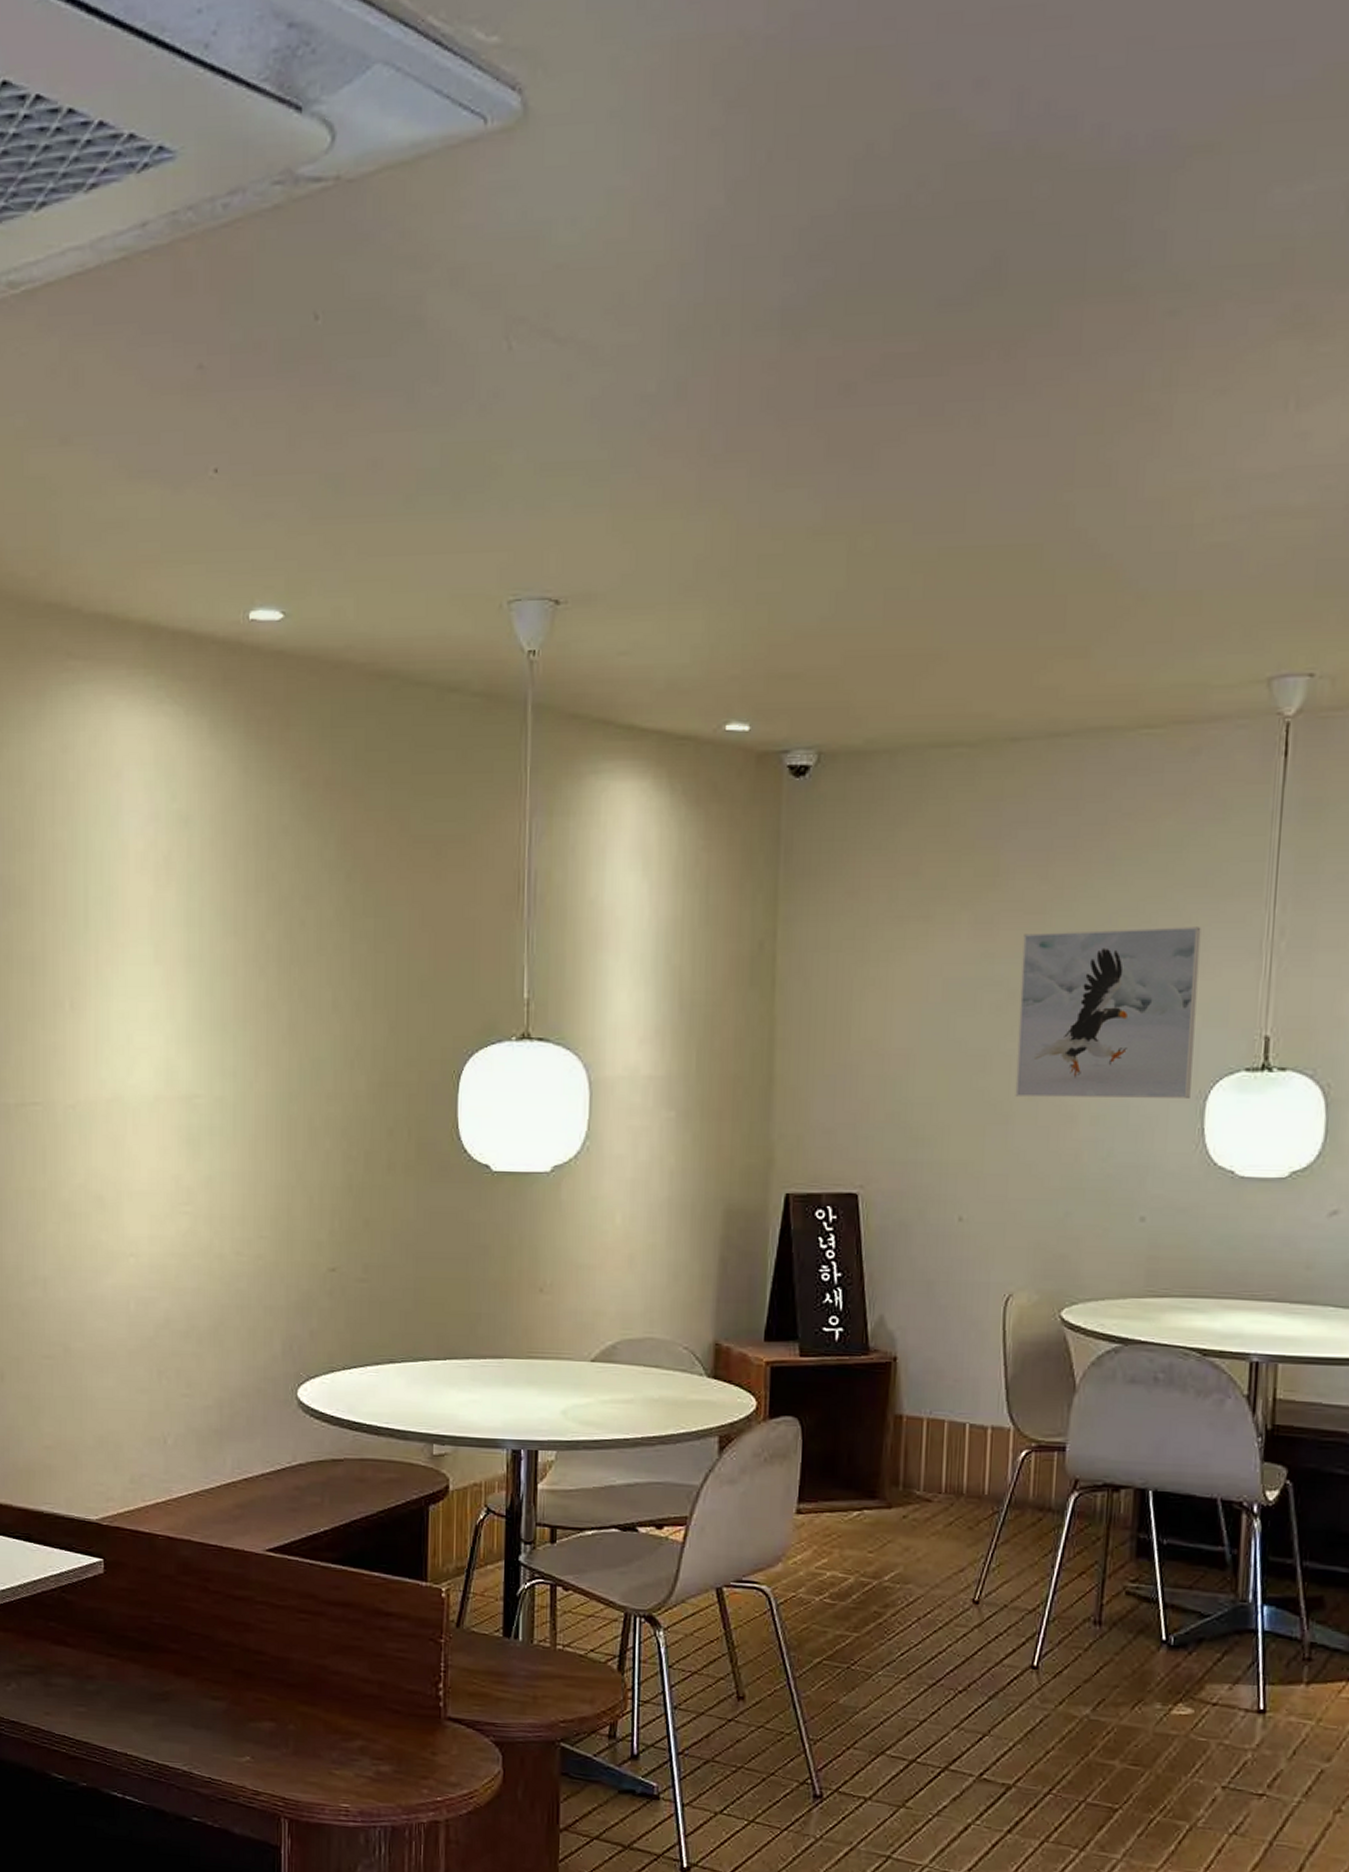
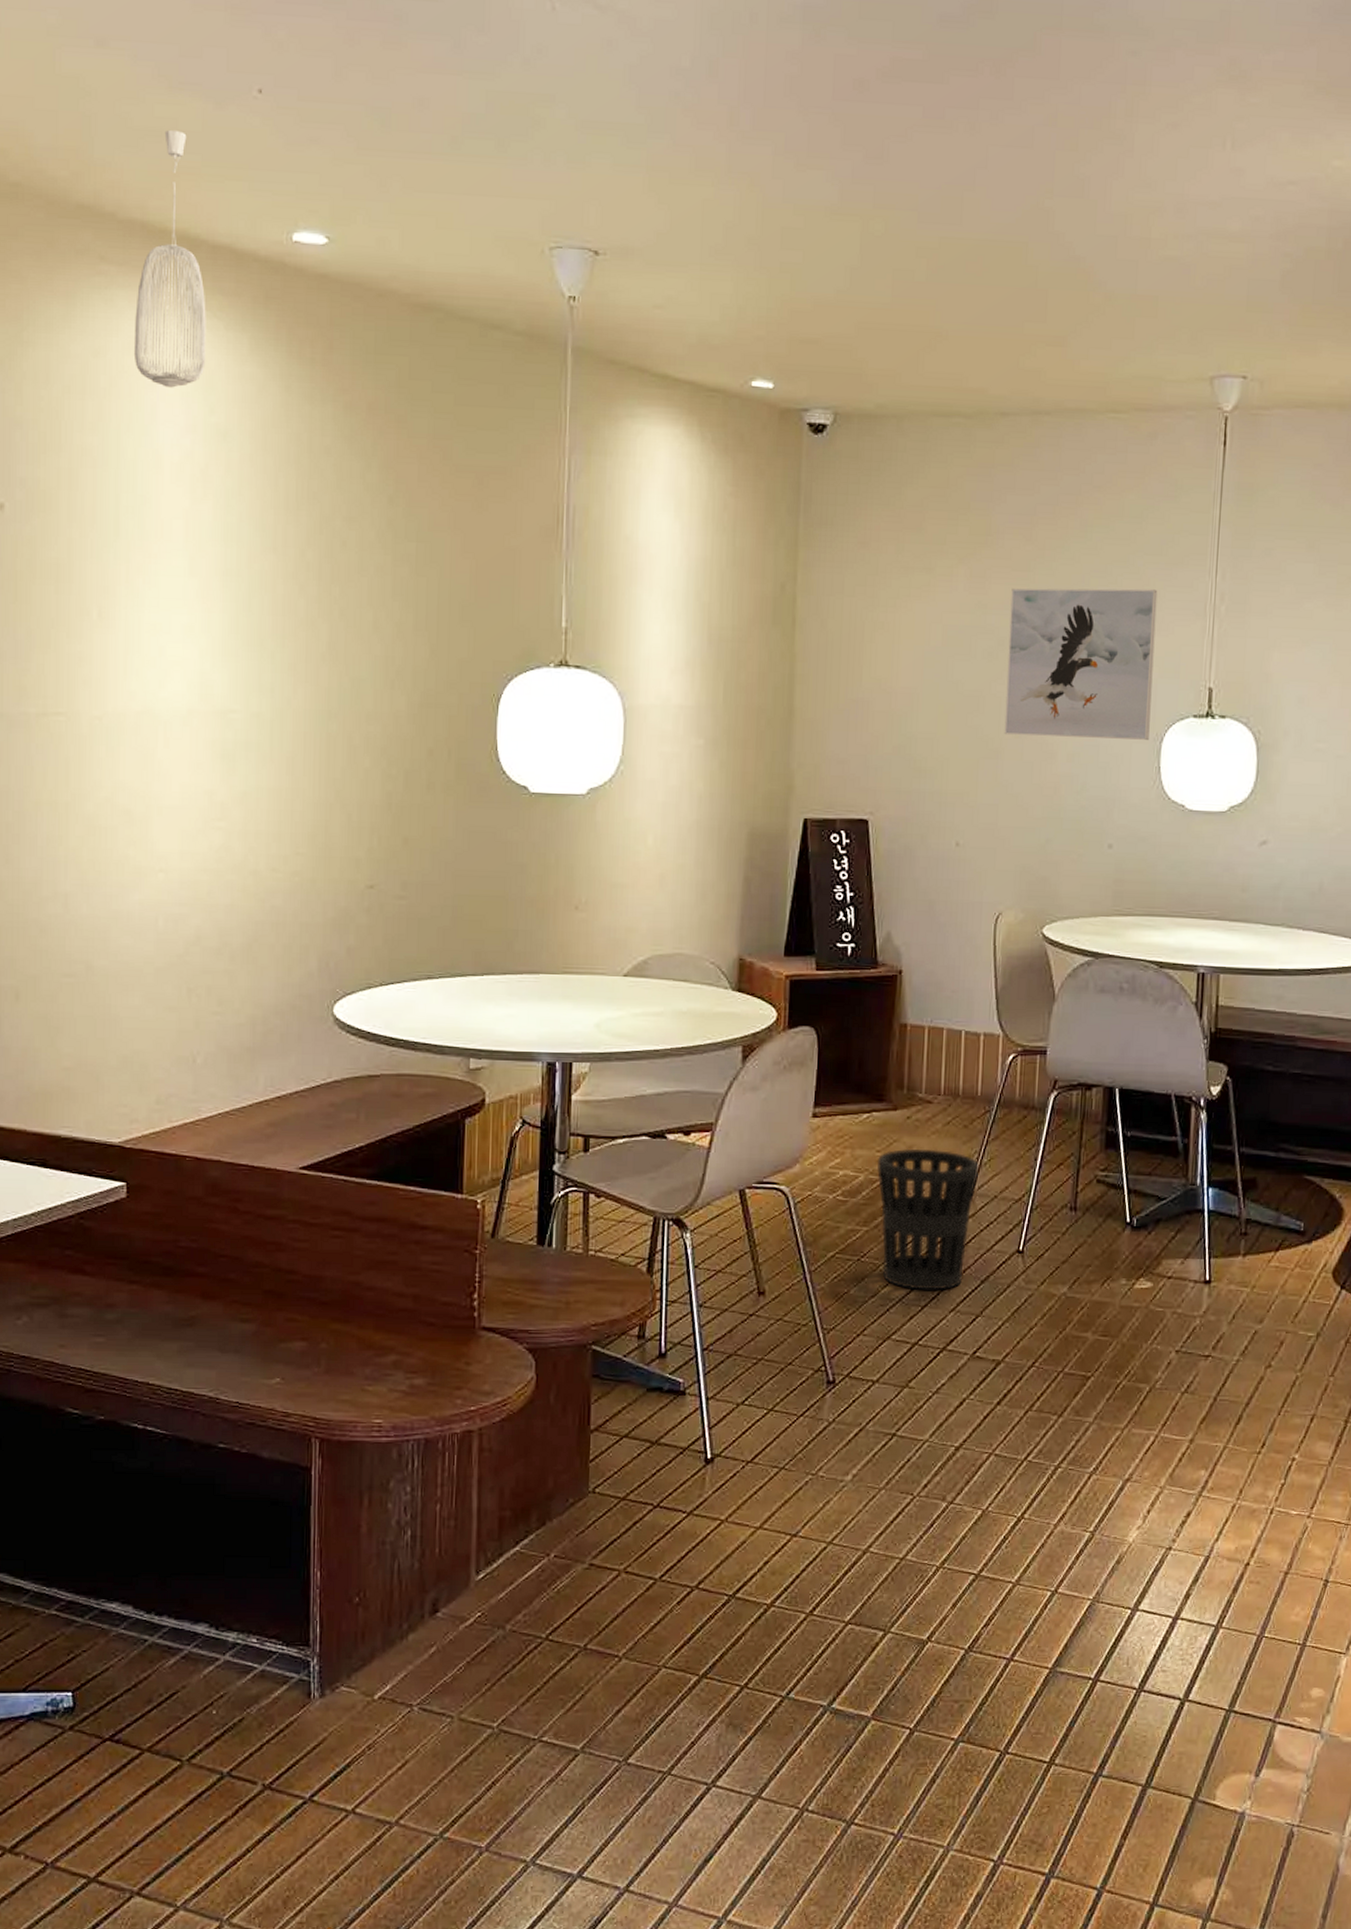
pendant light: none [99,520,167,777] -> present [133,130,206,388]
wastebasket: none [868,1550,986,1705] -> present [877,1148,979,1290]

